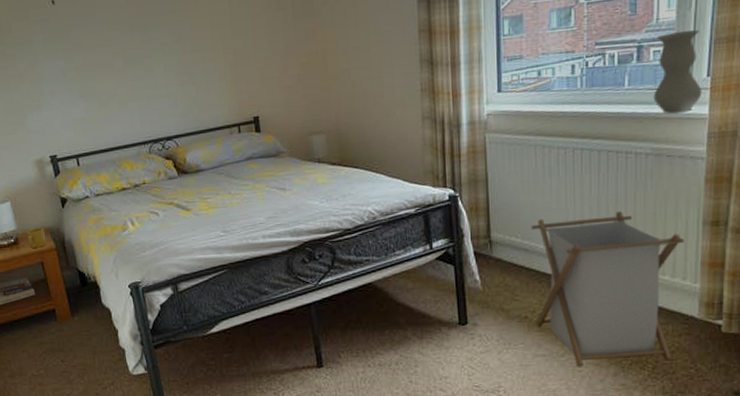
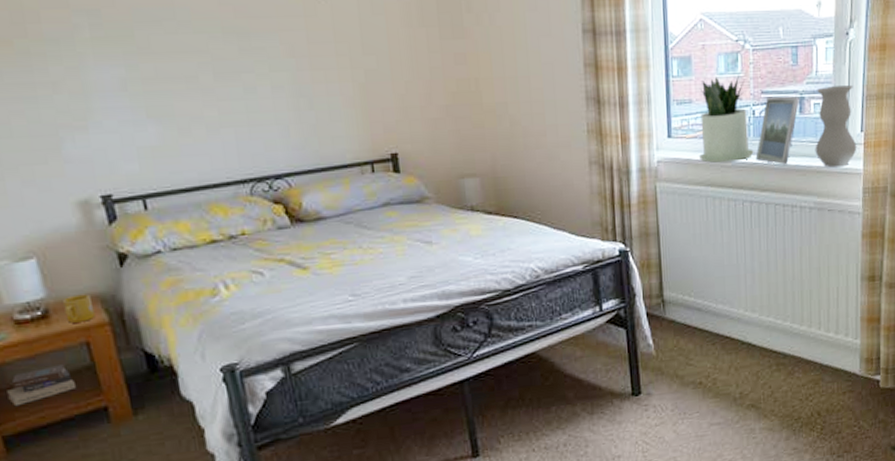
planter: none [528,30,586,115] -> present [698,76,754,164]
laundry basket: present [531,211,685,367] -> none [704,267,846,434]
picture frame: none [588,45,638,113] -> present [755,96,800,165]

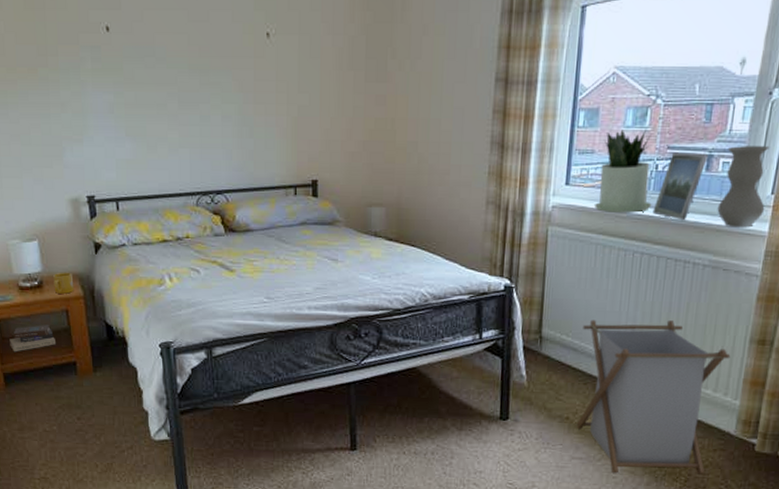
laundry basket: none [704,267,846,434] -> present [576,319,731,475]

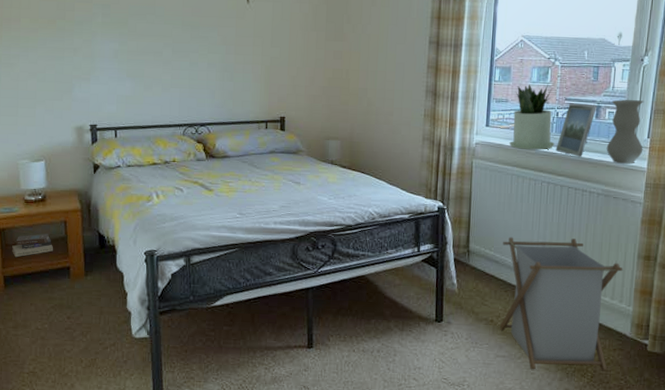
mug: present [52,272,74,294] -> none [55,188,73,207]

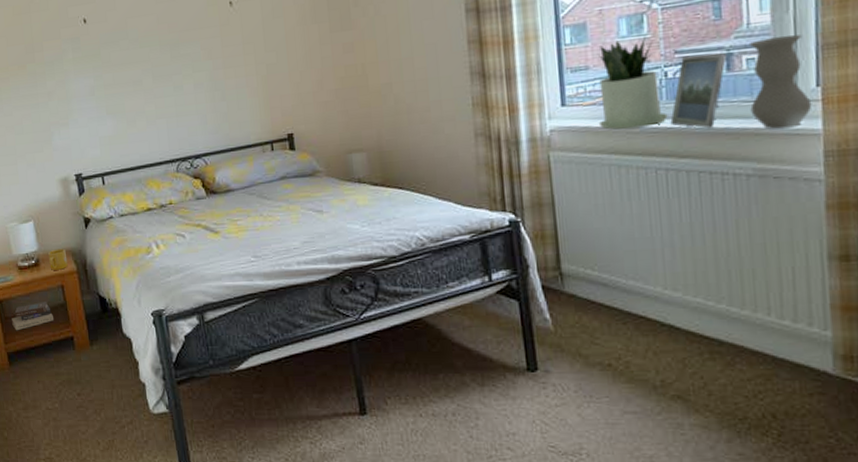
mug: none [55,188,73,207] -> present [47,248,68,270]
laundry basket: present [499,237,623,371] -> none [610,242,807,429]

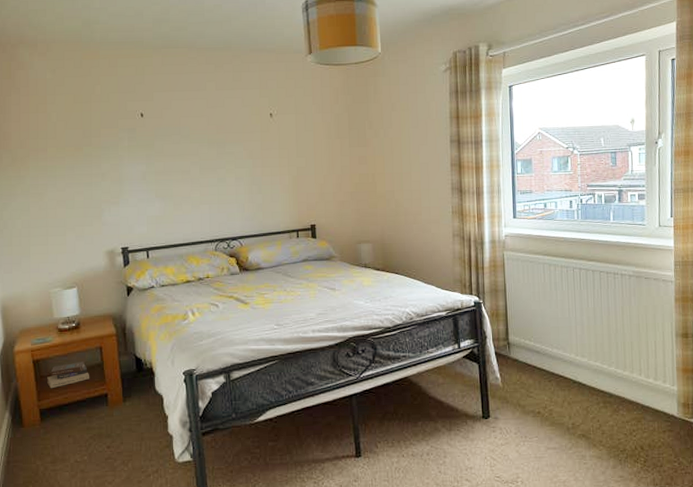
mug: present [47,248,68,270] -> none [88,313,108,333]
planter: present [598,37,668,131] -> none [537,173,582,239]
picture frame: present [670,53,727,129] -> none [583,189,619,241]
vase: present [748,35,813,130] -> none [632,181,668,245]

